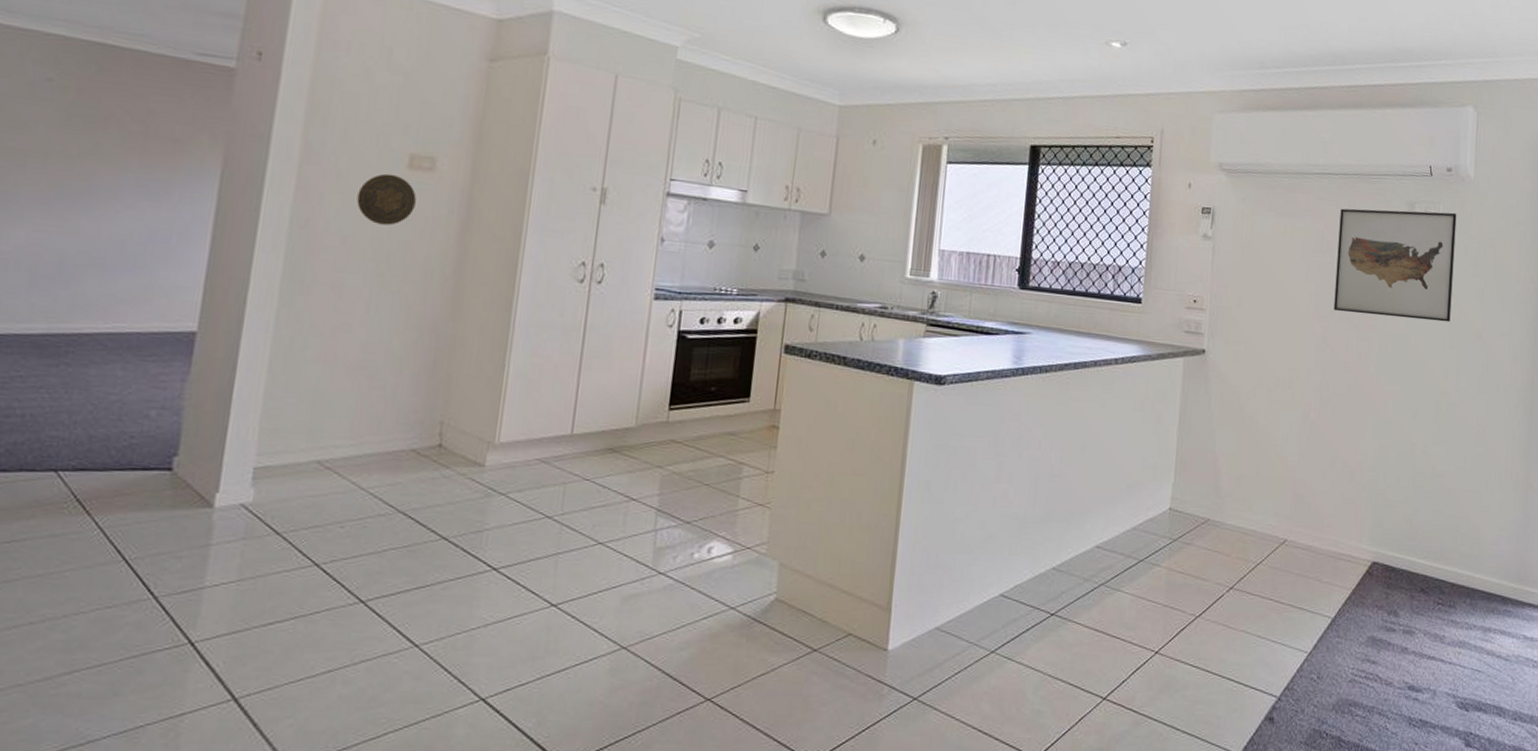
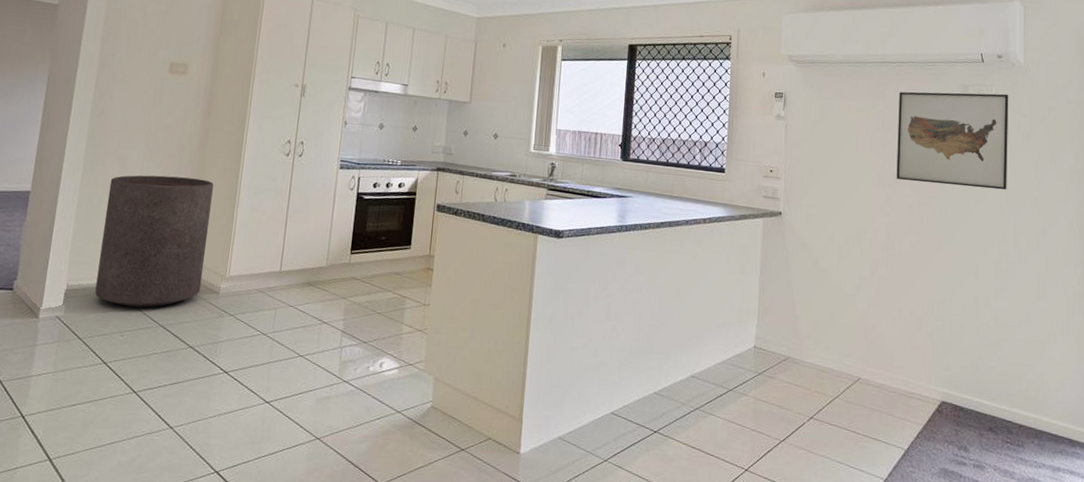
trash can: none [300,308,476,489] -> present [95,175,214,308]
decorative plate: present [356,173,417,226] -> none [134,76,174,114]

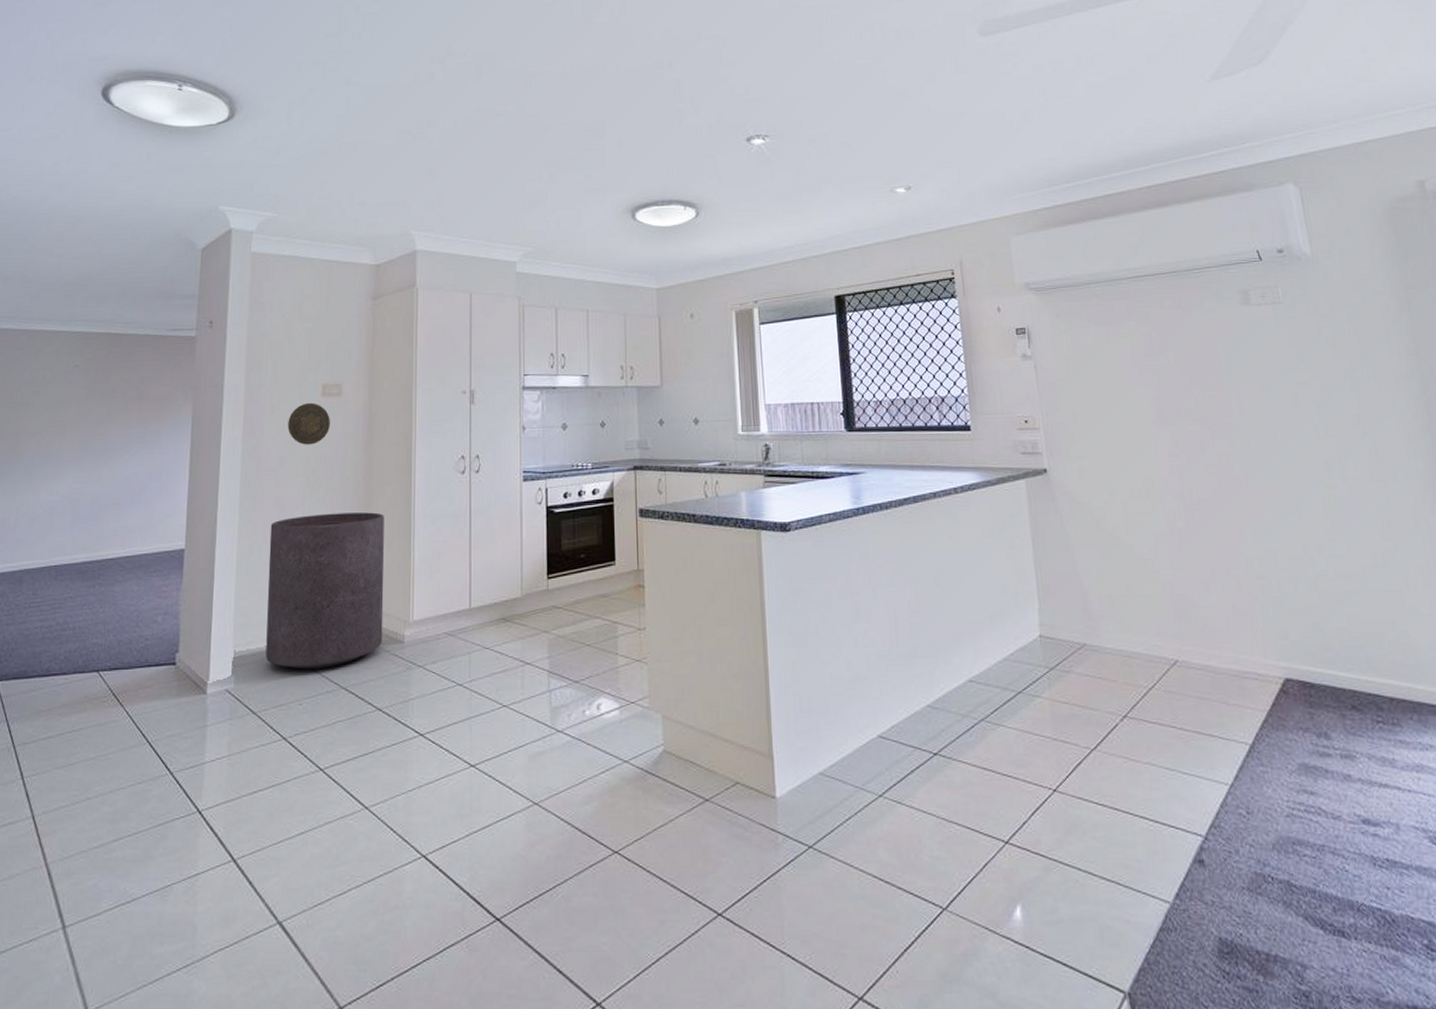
decorative plate: none [134,76,174,114] -> present [287,402,330,445]
wall art: present [896,91,1009,190] -> none [1165,294,1319,413]

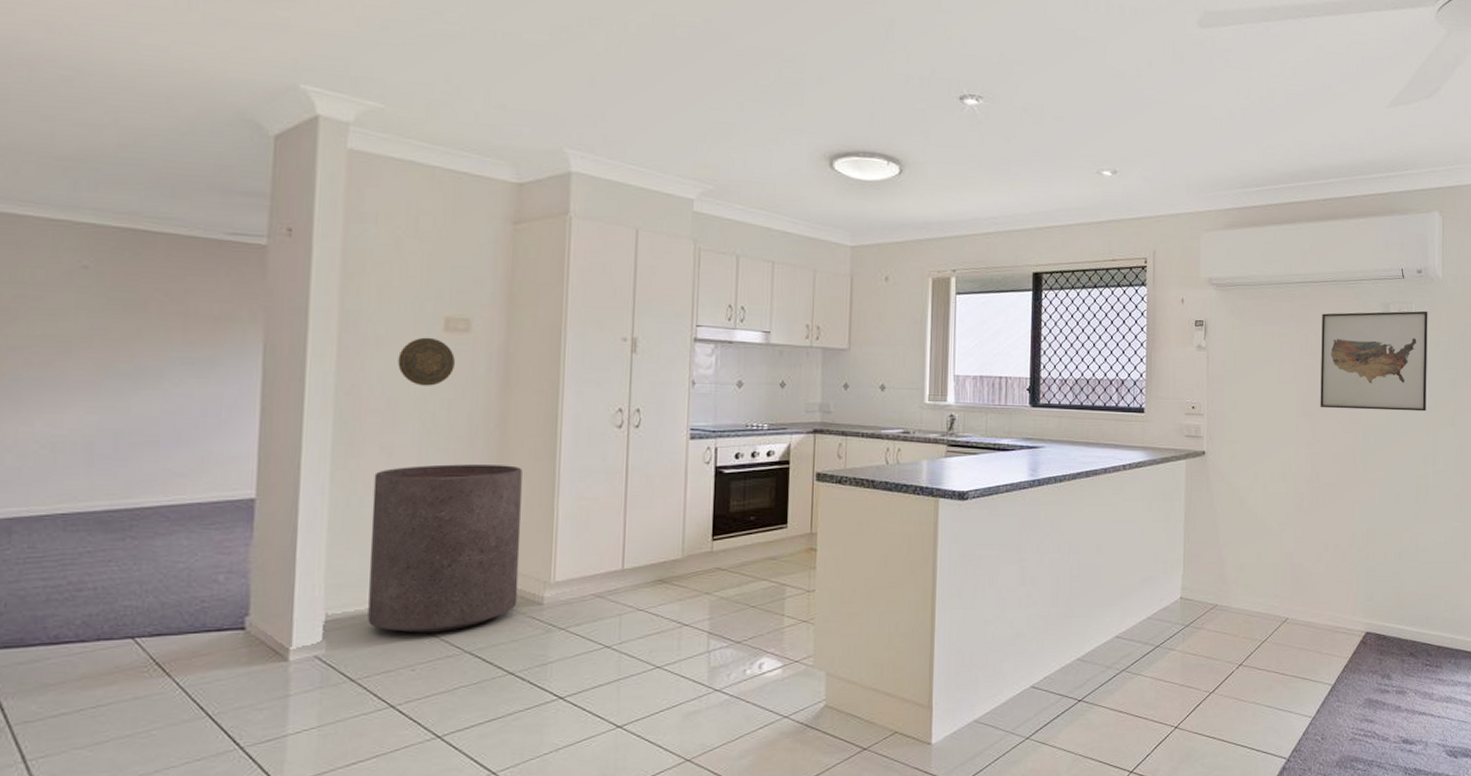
wall art: none [1165,294,1319,413] -> present [1320,311,1428,412]

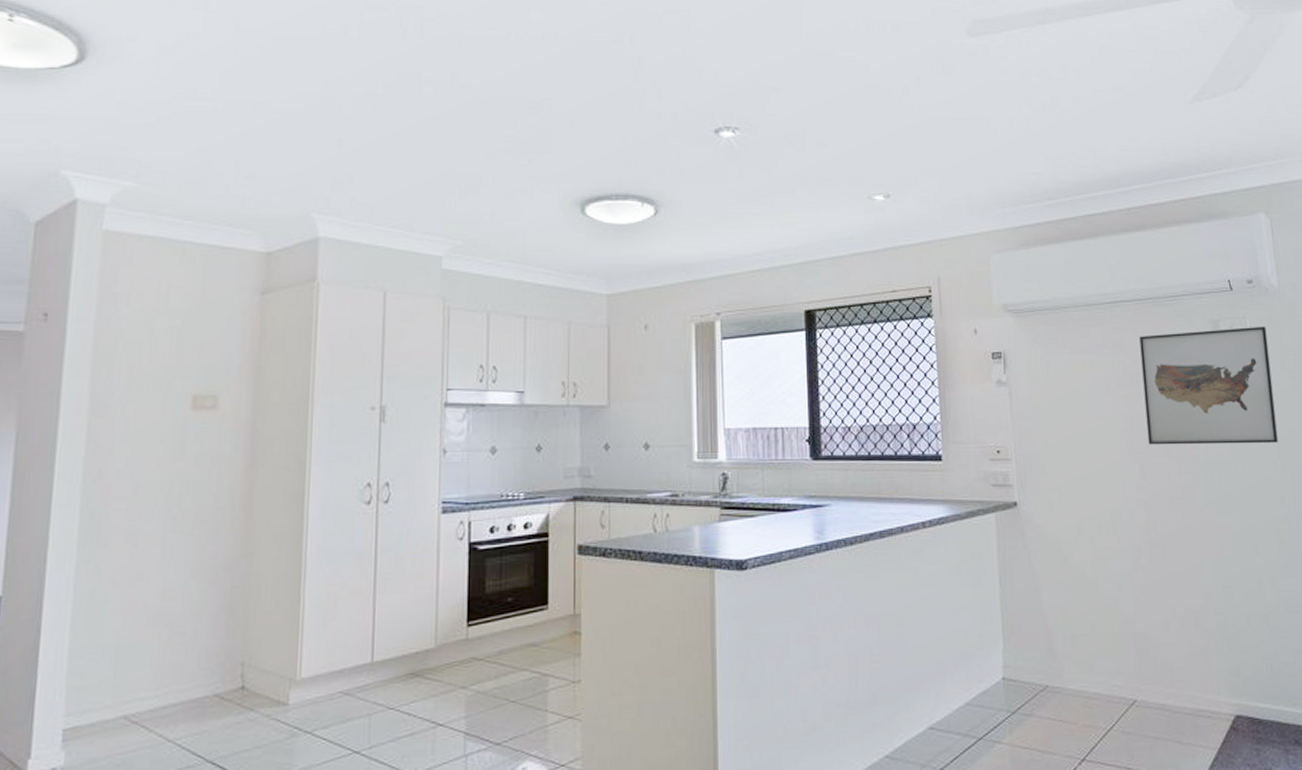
trash can: present [368,464,522,634] -> none [107,550,268,741]
decorative plate: present [398,337,455,386] -> none [145,417,202,468]

